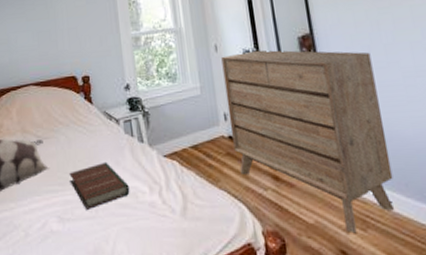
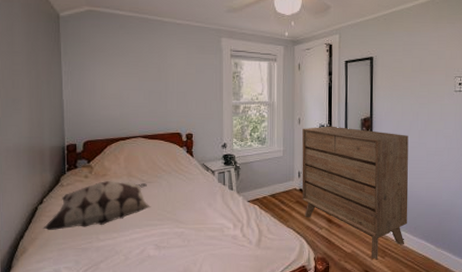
book: present [69,161,130,209] -> none [168,203,218,240]

